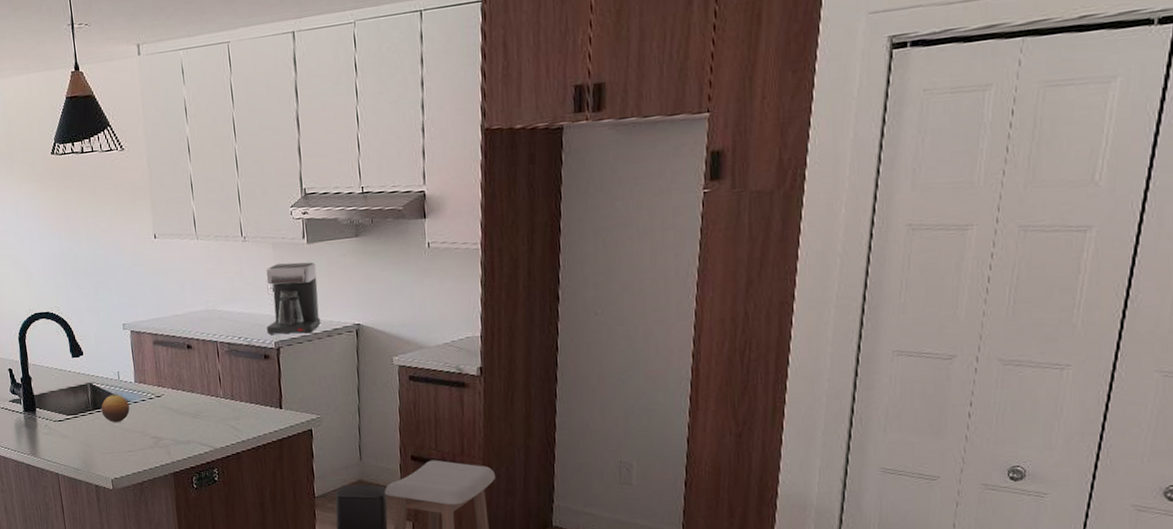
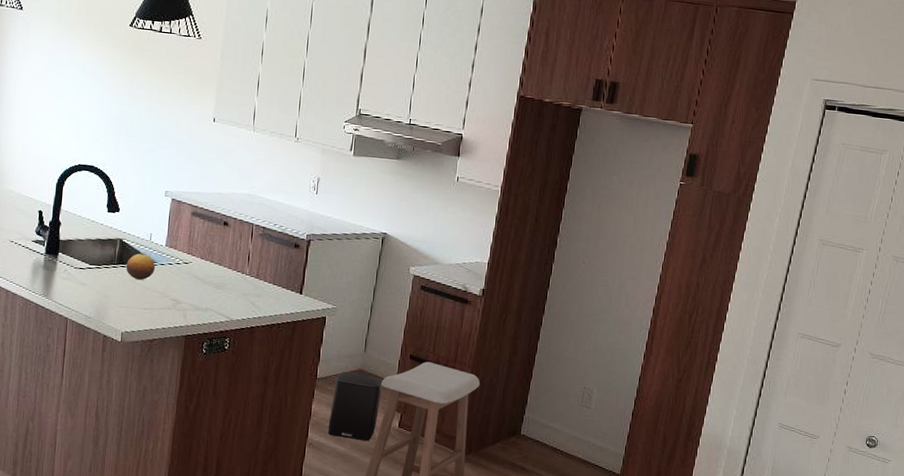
coffee maker: present [266,262,321,335] -> none [301,167,357,233]

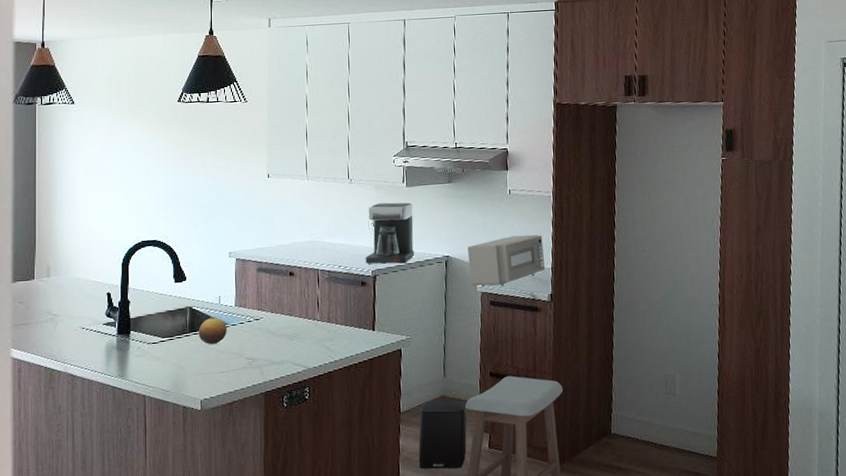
coffee maker: none [301,167,357,233] -> present [365,202,415,264]
microwave: none [404,224,484,273] -> present [467,234,546,288]

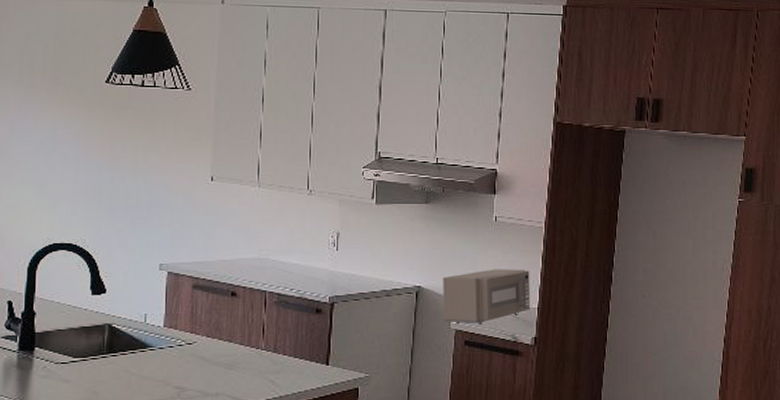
fruit: present [198,317,228,345] -> none [117,338,154,370]
coffee maker: present [365,202,415,264] -> none [322,220,382,291]

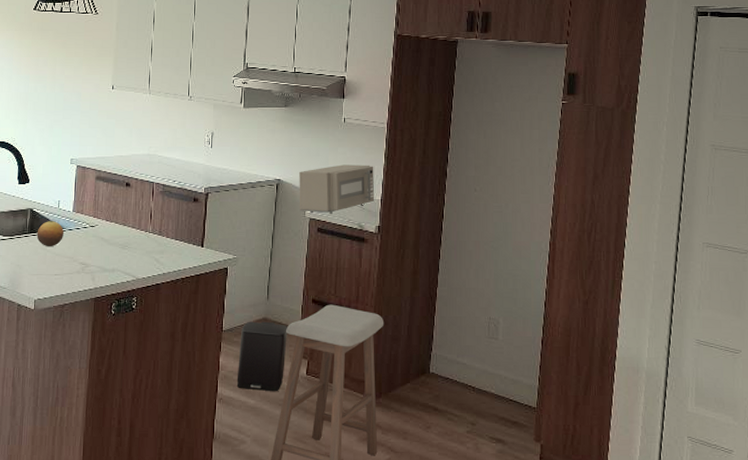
fruit: none [117,338,154,370] -> present [36,221,65,247]

